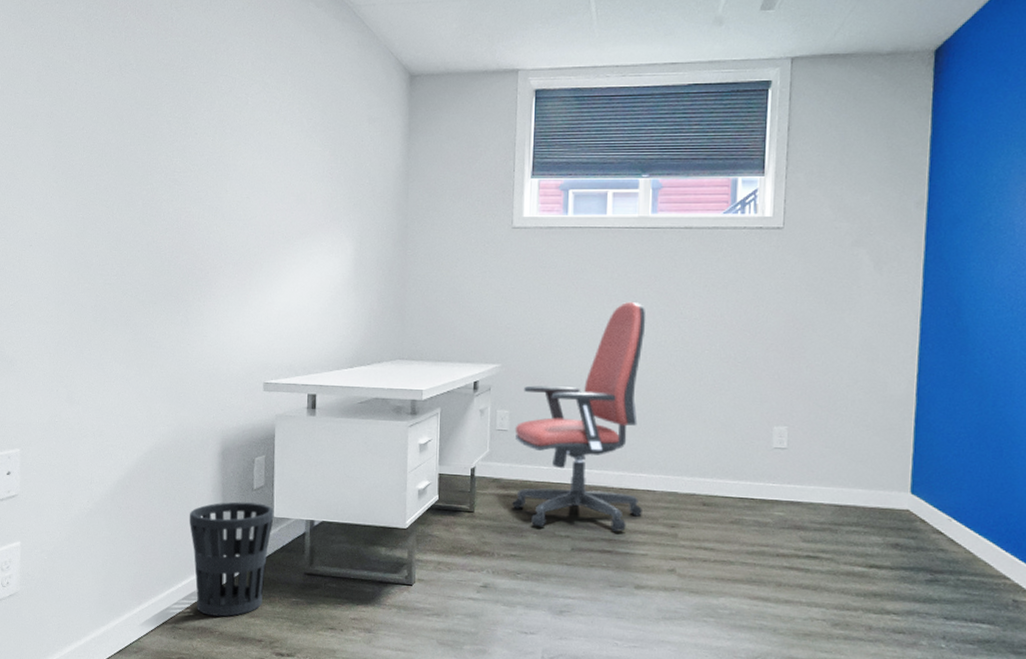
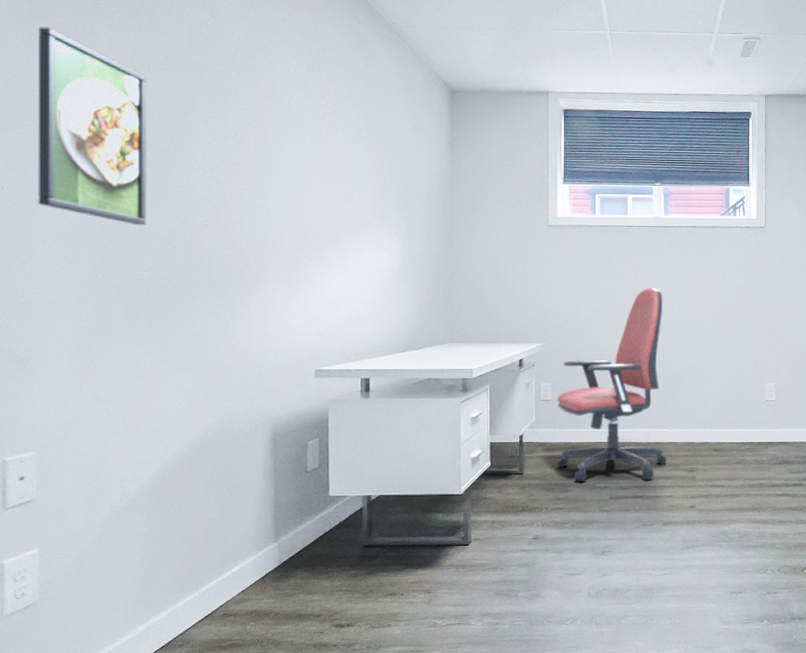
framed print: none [26,34,118,230] -> present [38,27,148,226]
wastebasket: present [189,501,274,617] -> none [238,484,330,598]

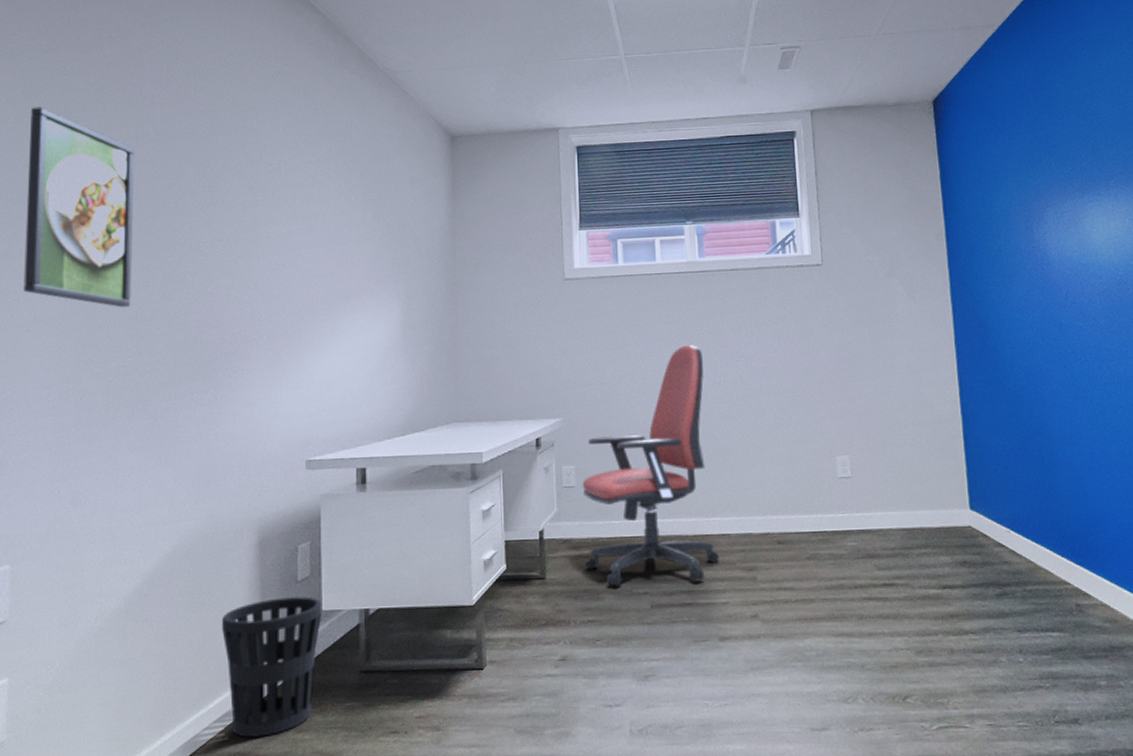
wastebasket: none [238,484,330,598] -> present [221,596,322,737]

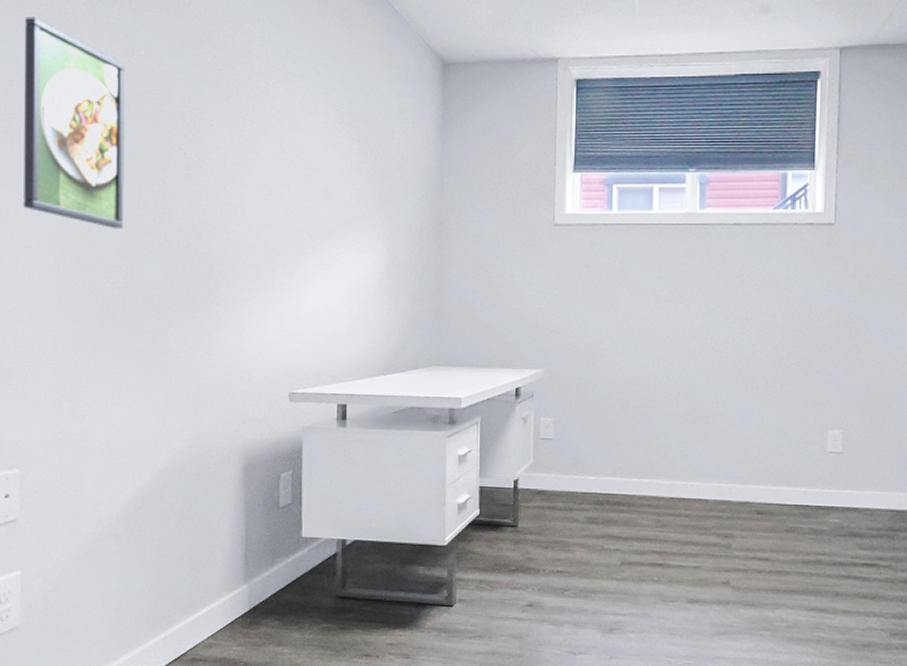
wastebasket: present [221,596,322,737] -> none [209,521,302,646]
office chair: present [582,344,719,587] -> none [558,301,696,544]

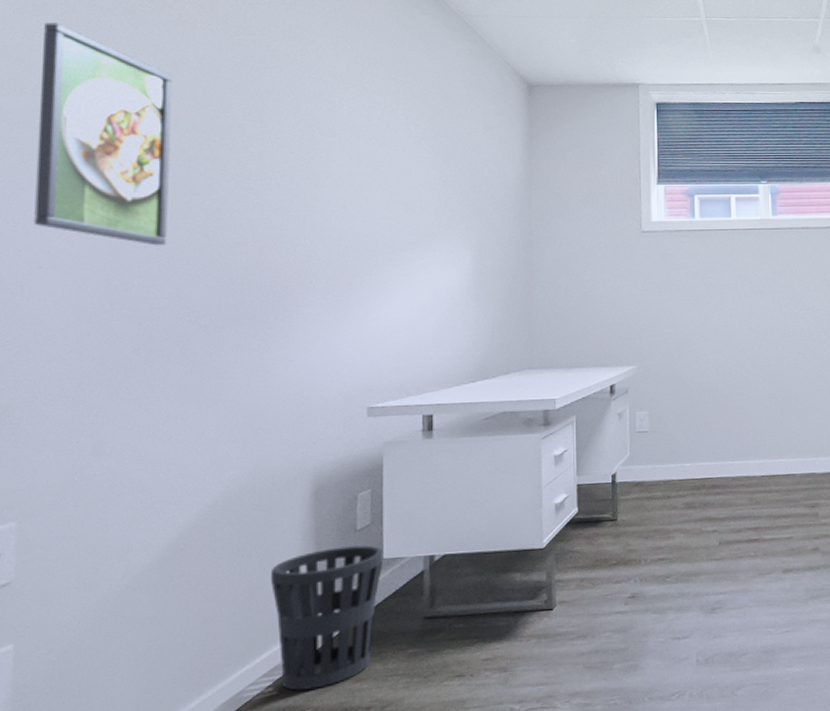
wastebasket: none [209,521,302,646] -> present [270,545,384,691]

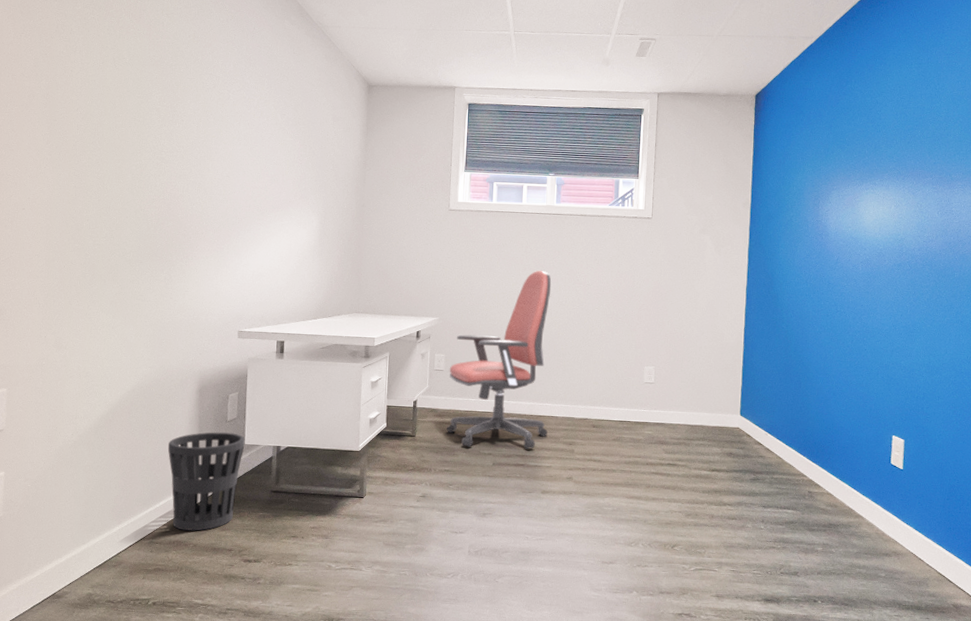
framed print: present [34,22,172,246] -> none [20,26,112,198]
office chair: none [655,297,784,526] -> present [446,270,552,449]

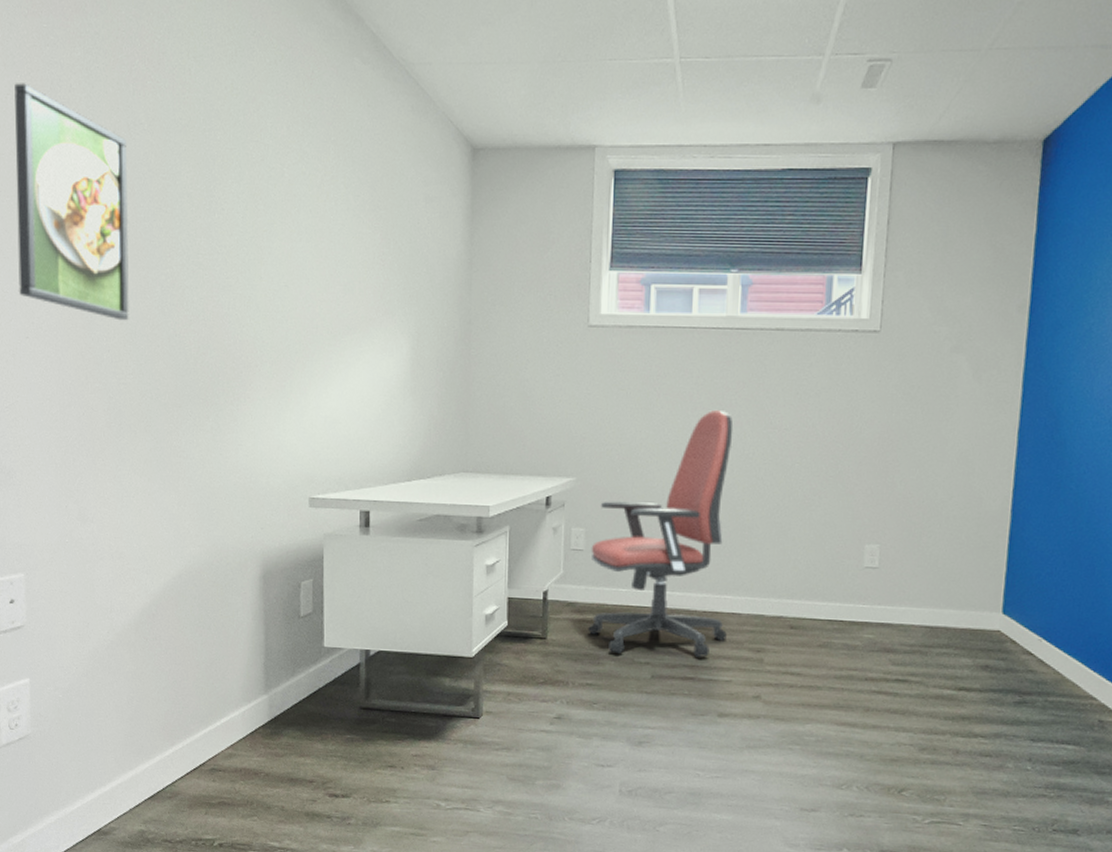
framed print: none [20,26,112,198] -> present [14,83,129,321]
wastebasket: present [167,432,245,531] -> none [226,630,324,757]

